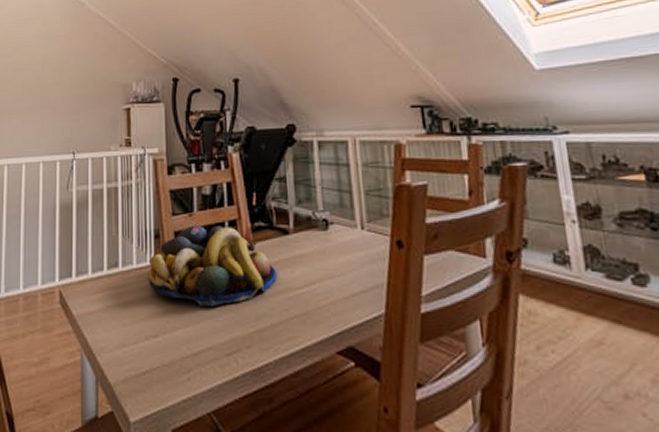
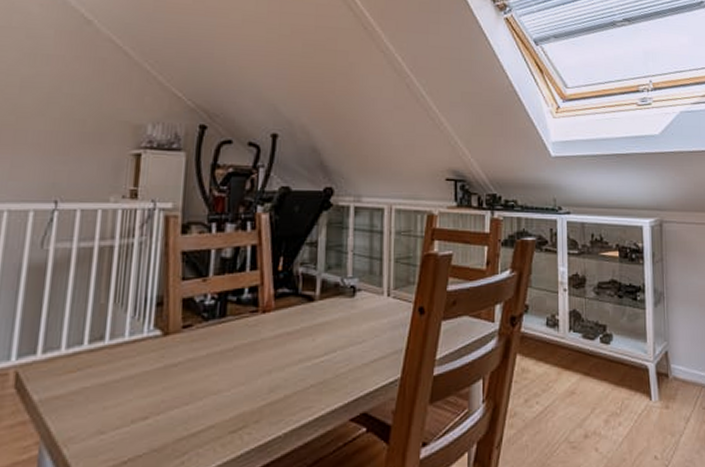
fruit bowl: present [147,225,278,306] -> none [142,292,298,380]

